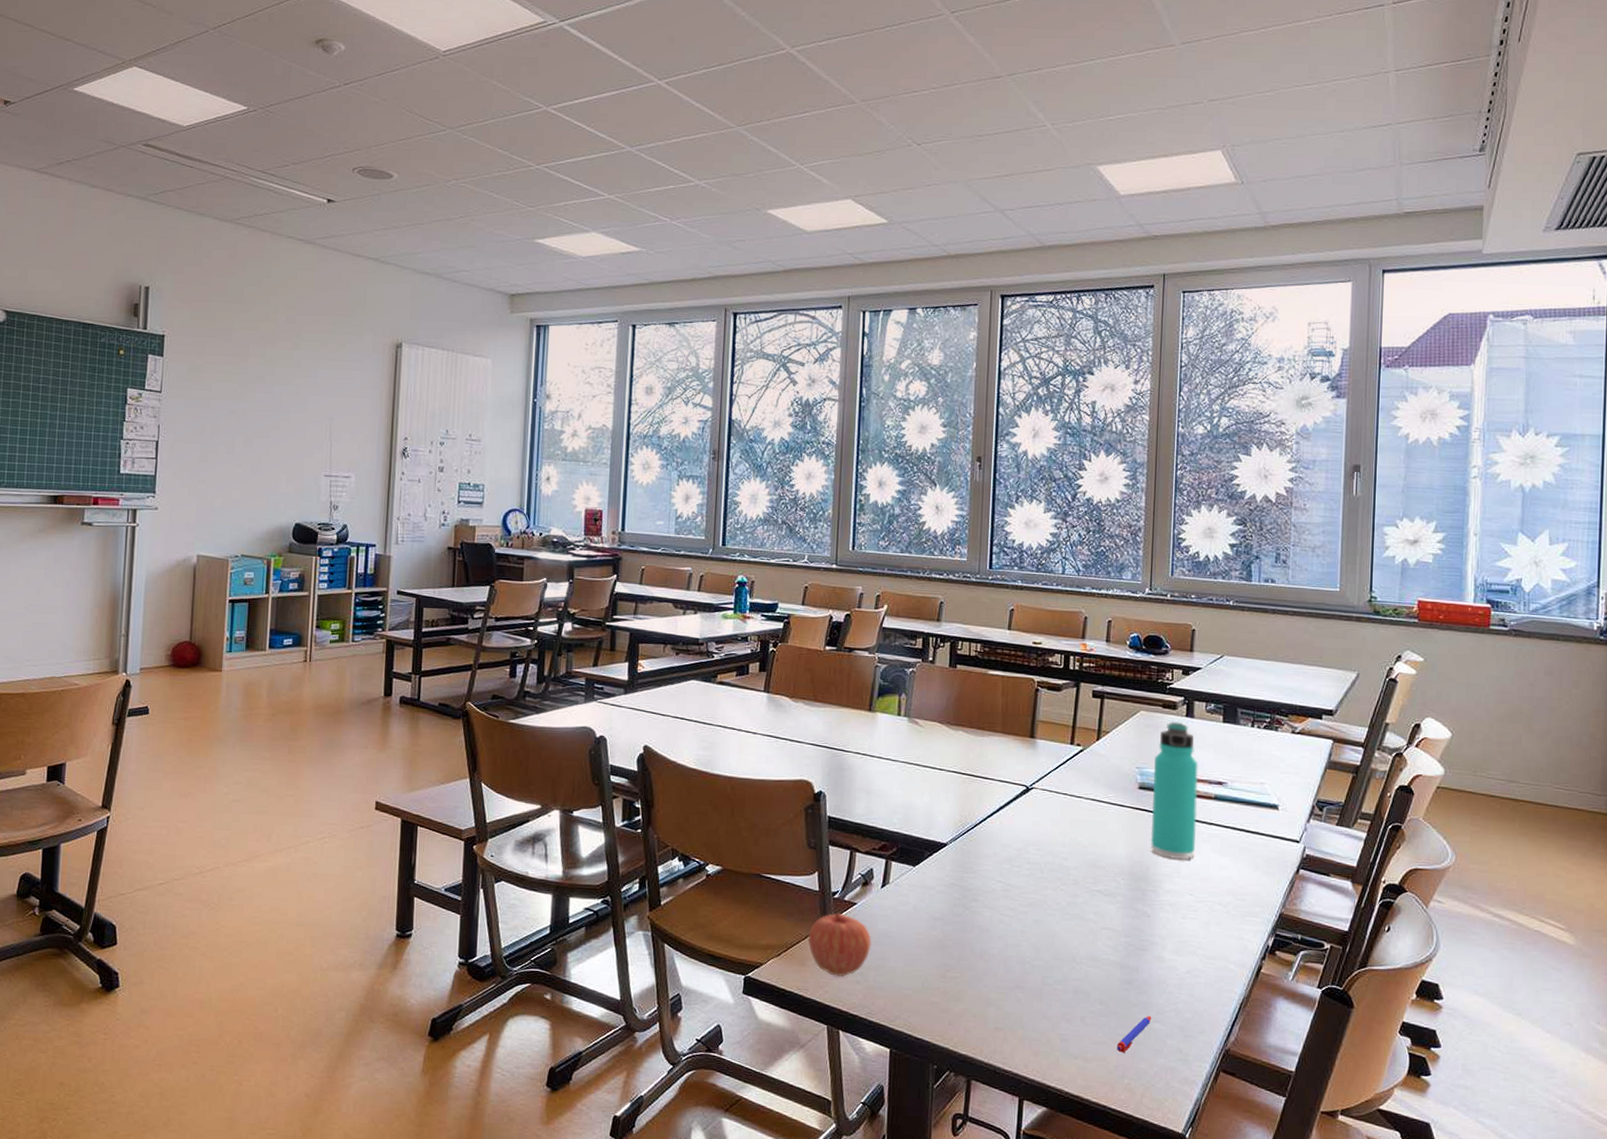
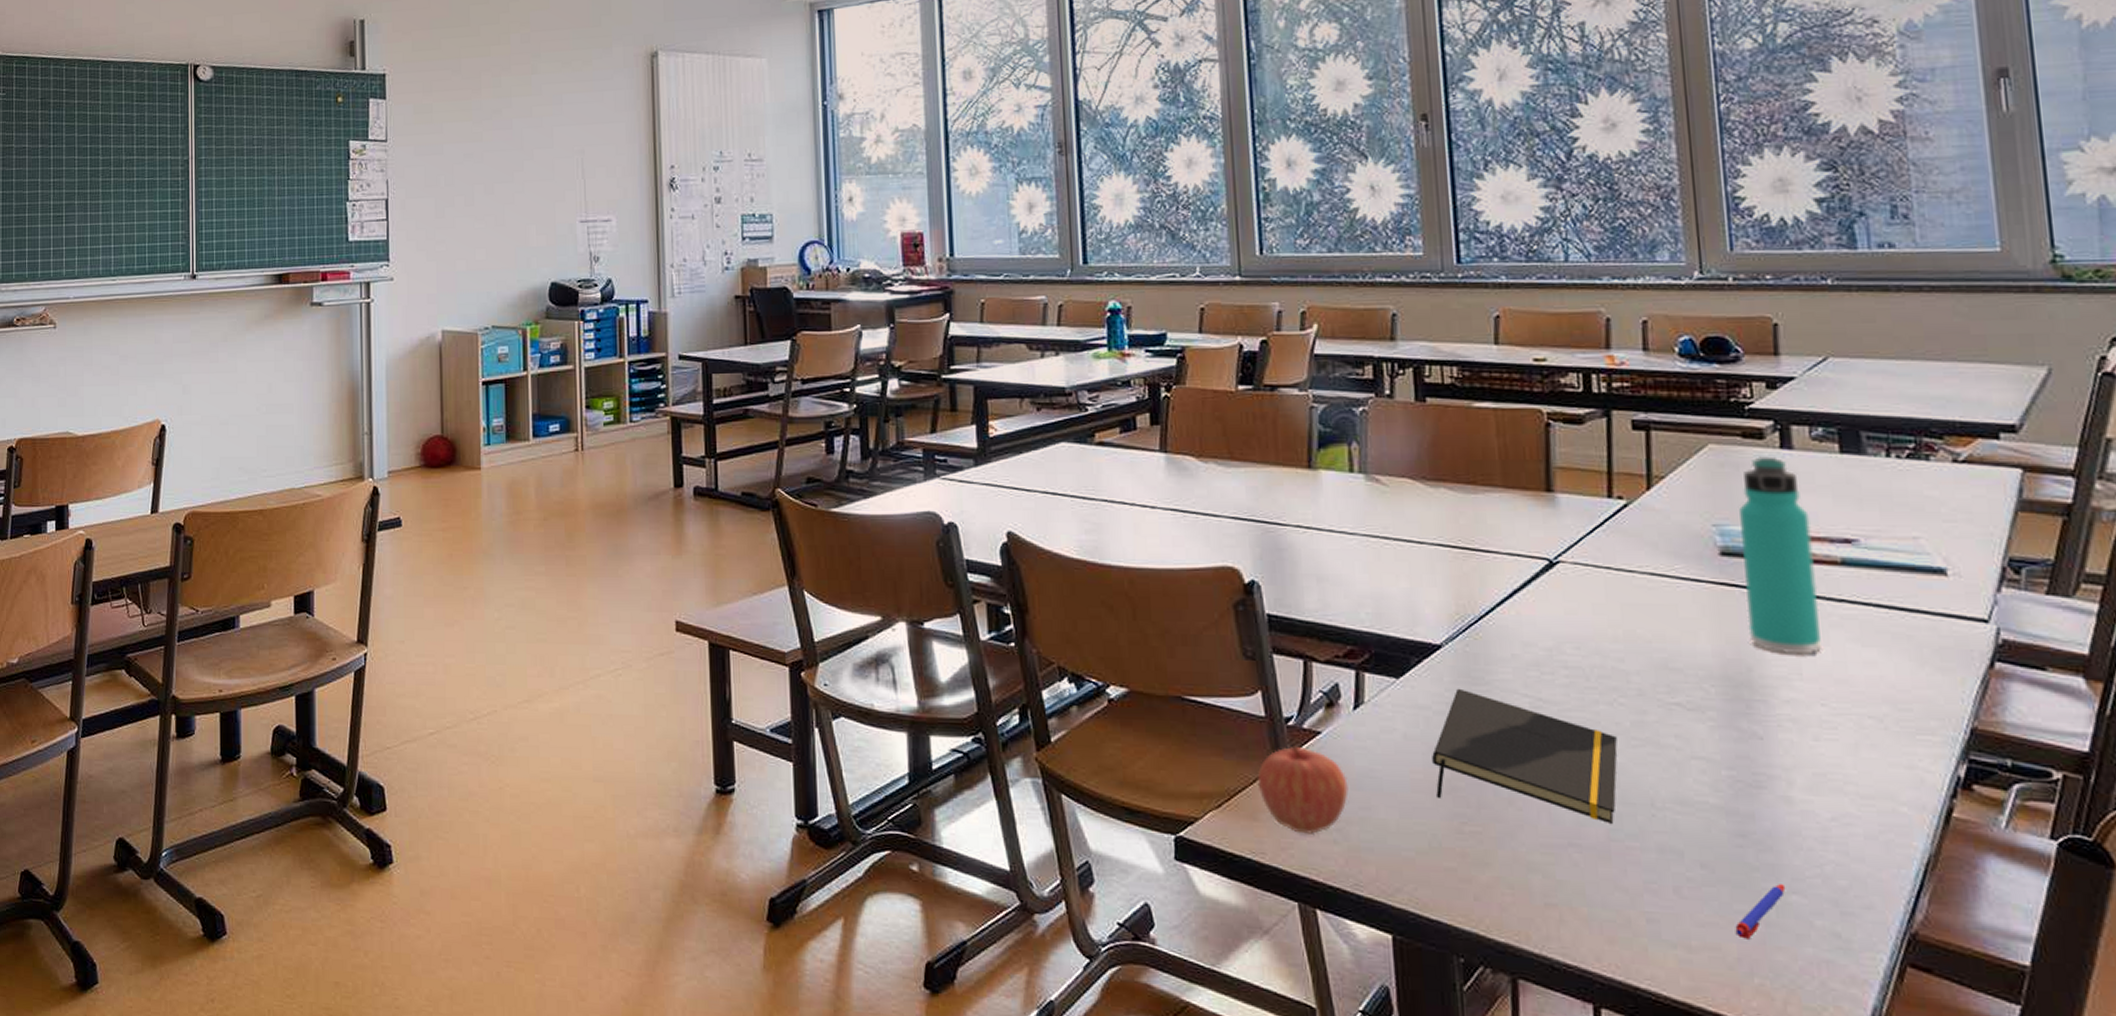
notepad: none [931,875,1056,973] -> present [1432,688,1618,824]

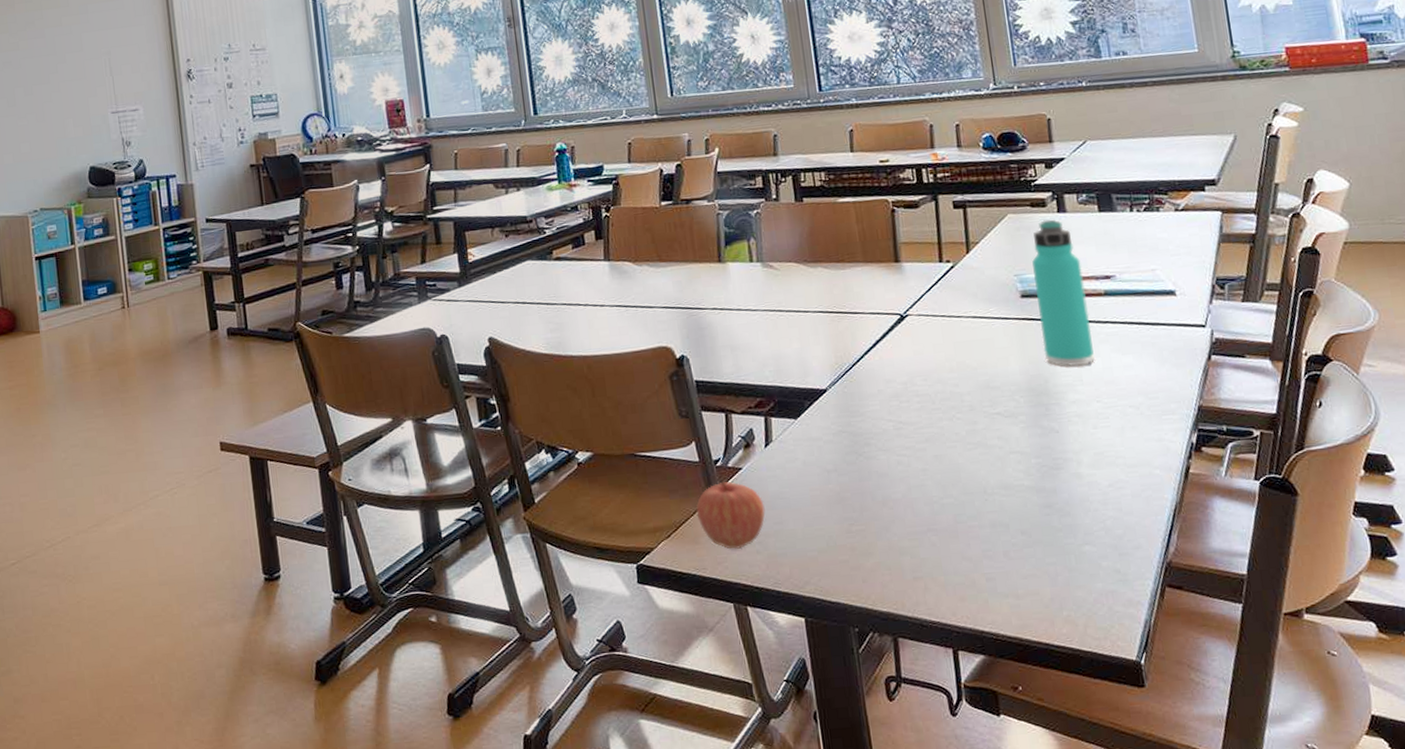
notepad: present [1432,688,1618,824] -> none [825,421,959,510]
pen: present [1735,884,1786,939] -> none [1048,539,1081,584]

